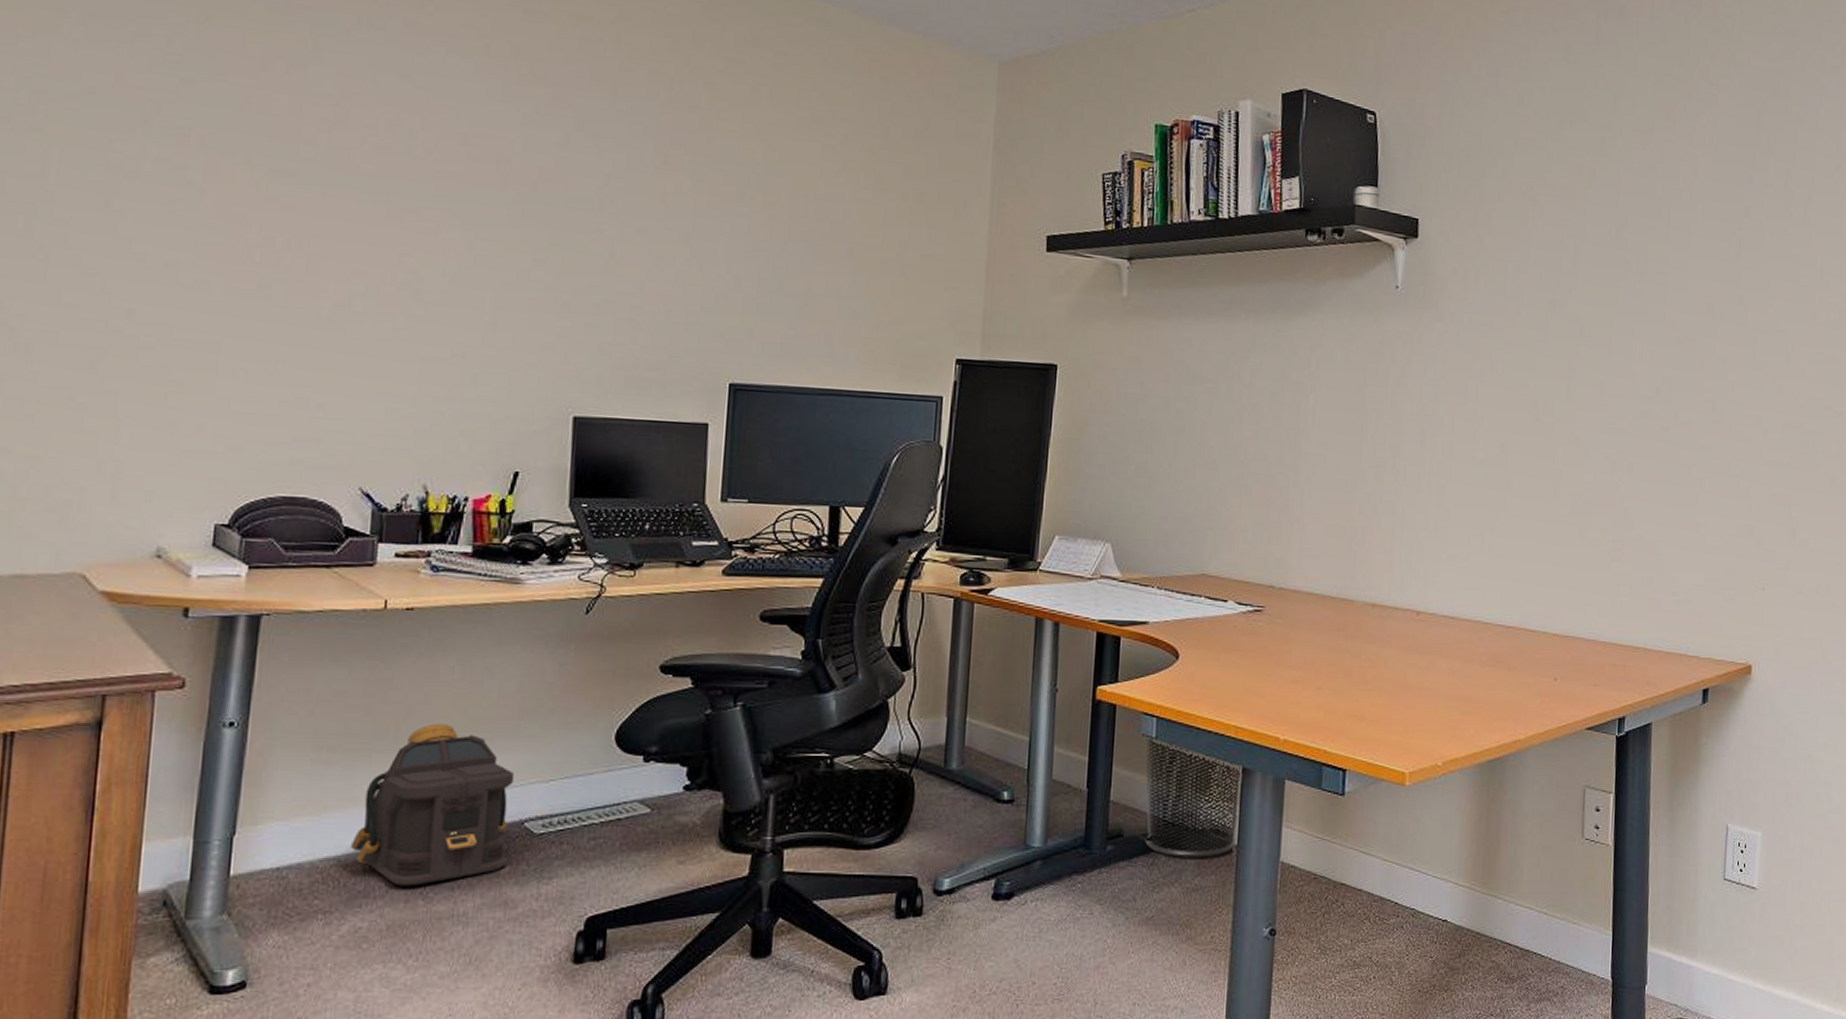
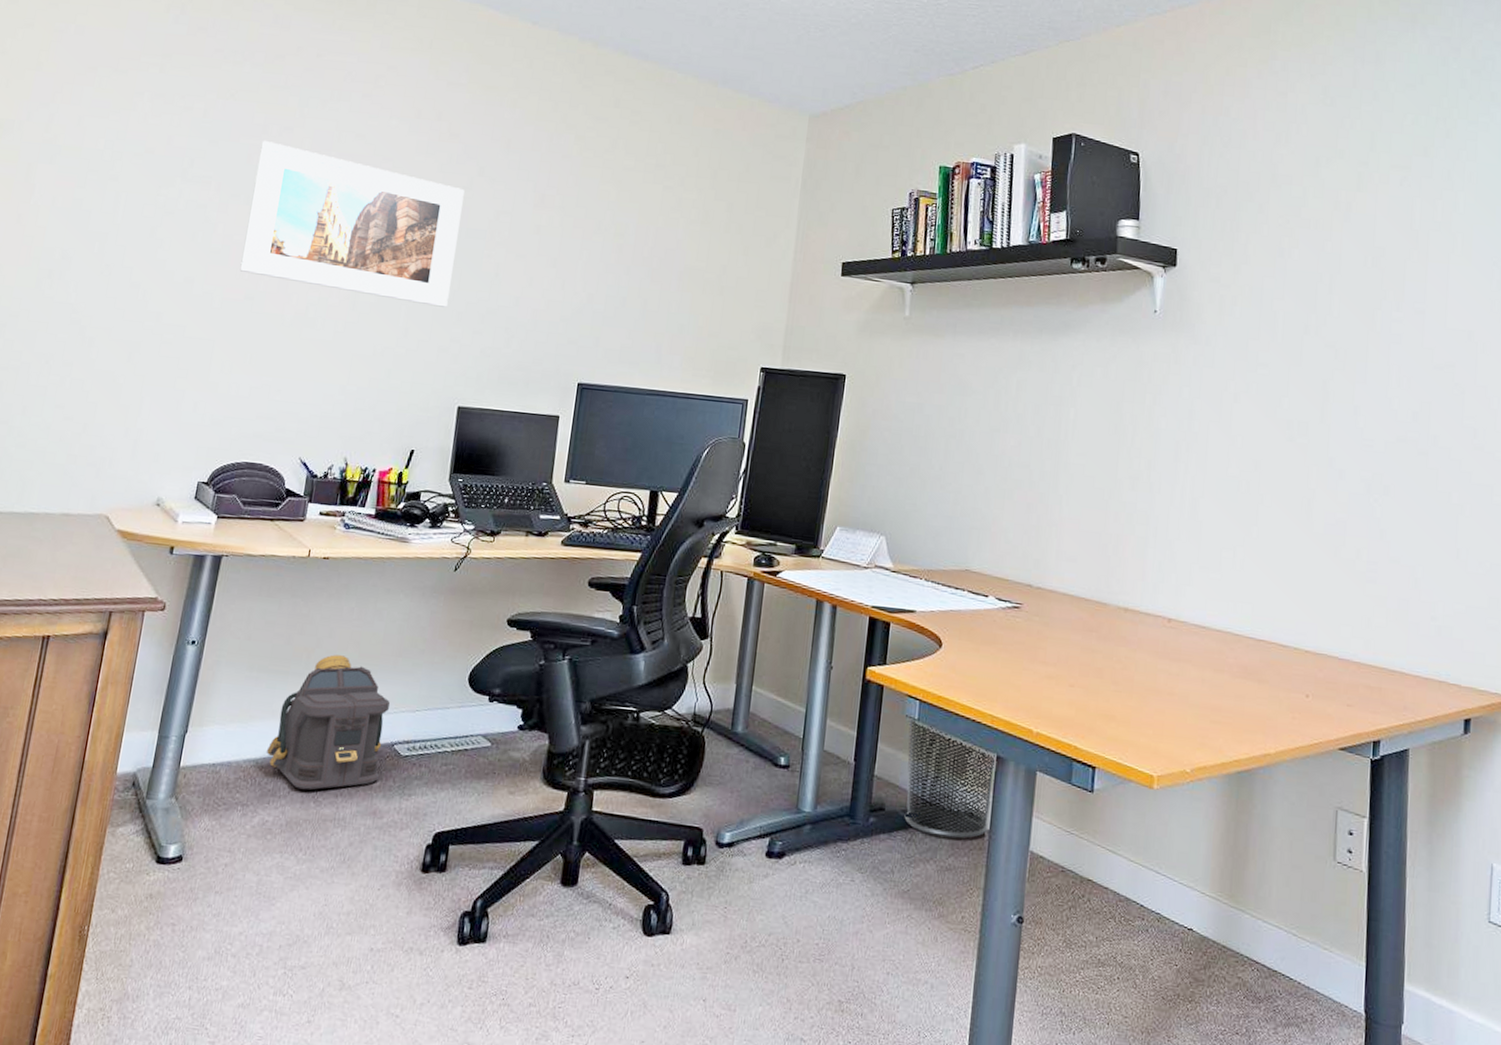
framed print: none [246,79,559,295] -> present [239,140,465,307]

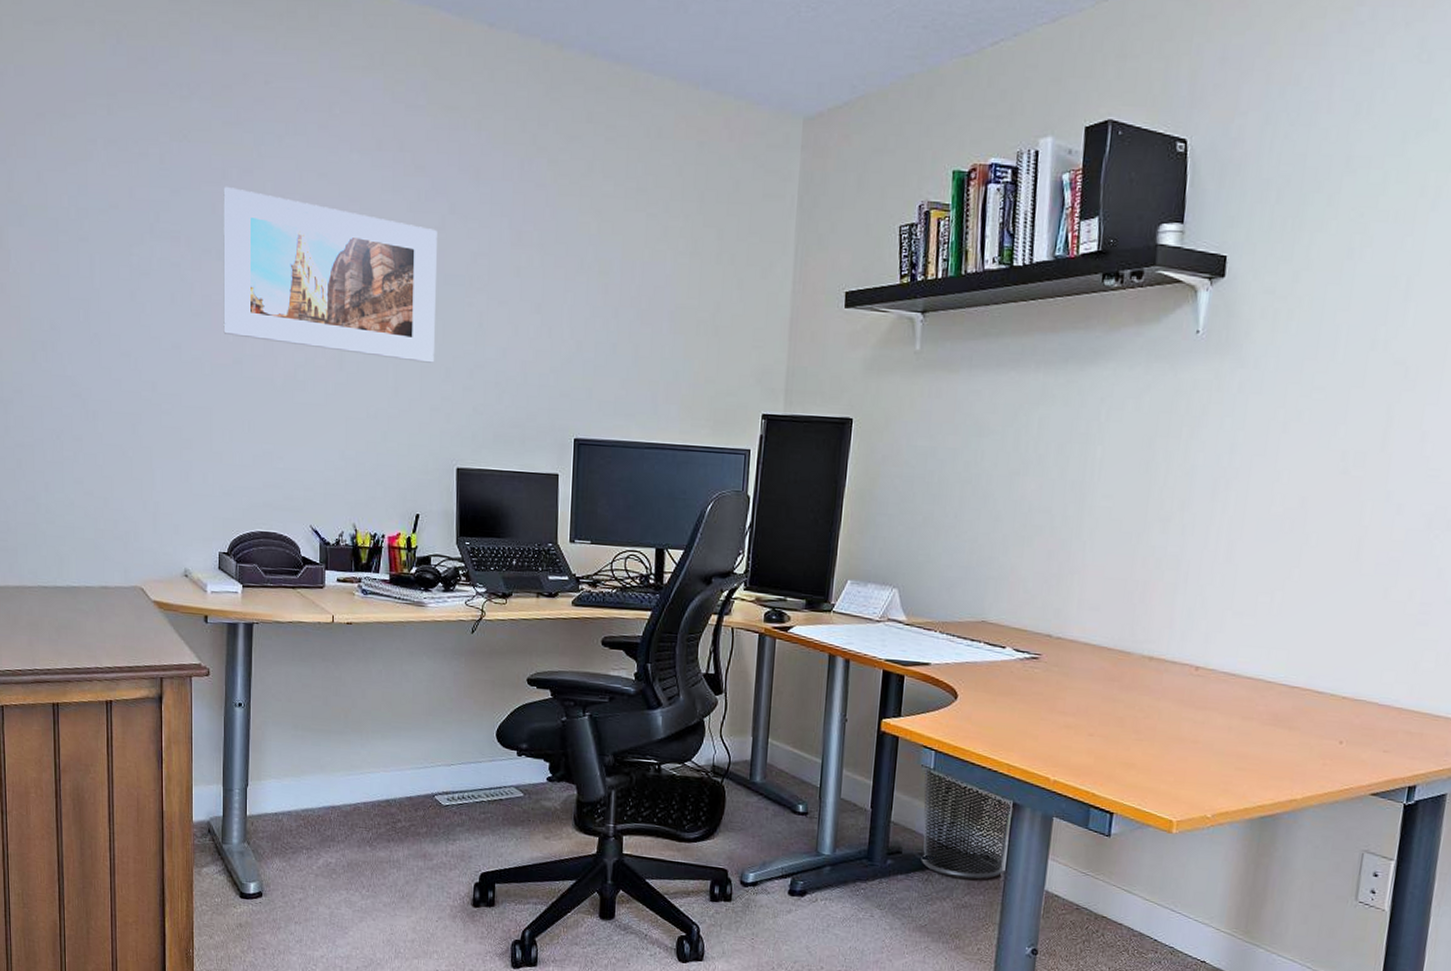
backpack: present [267,654,390,790] -> none [321,714,426,836]

